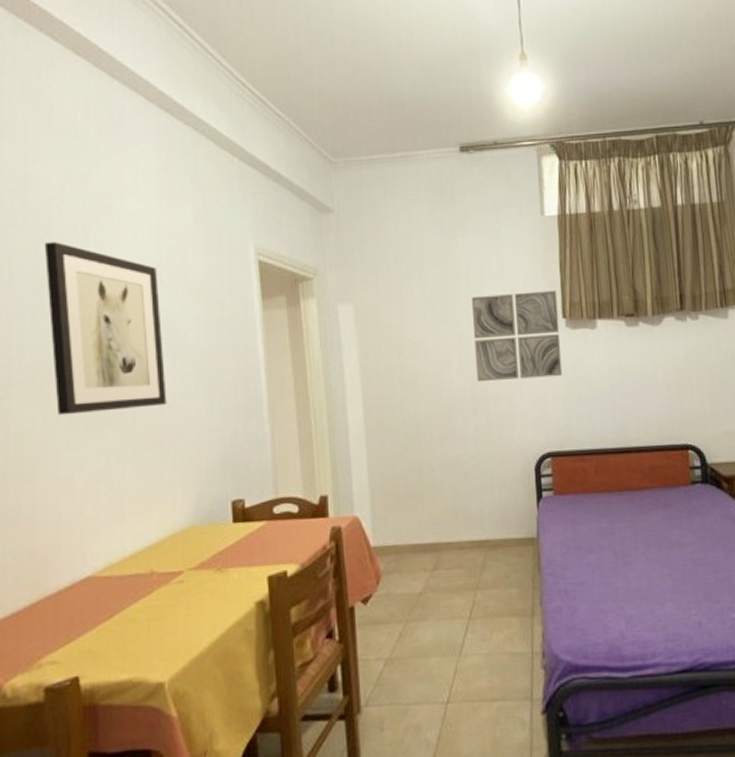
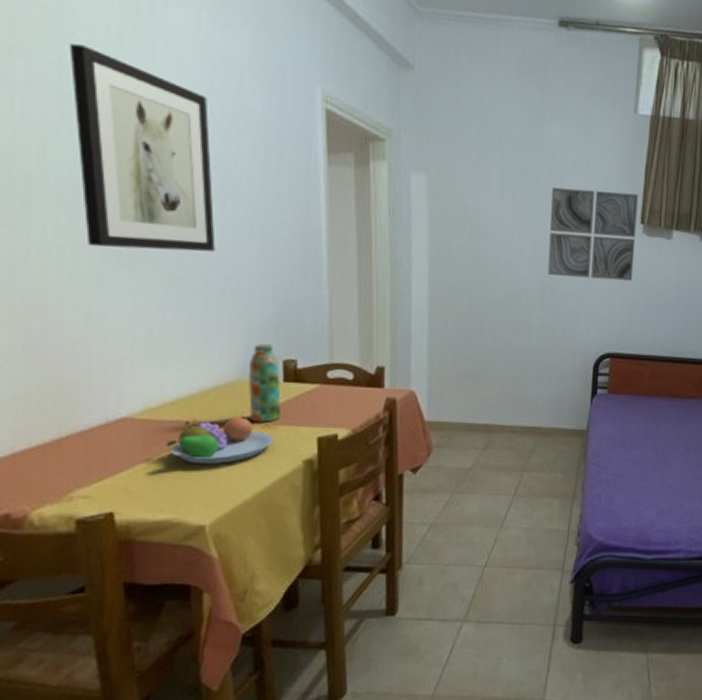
fruit bowl: none [126,561,226,618] -> present [166,415,273,465]
water bottle: none [201,487,232,567] -> present [249,344,281,422]

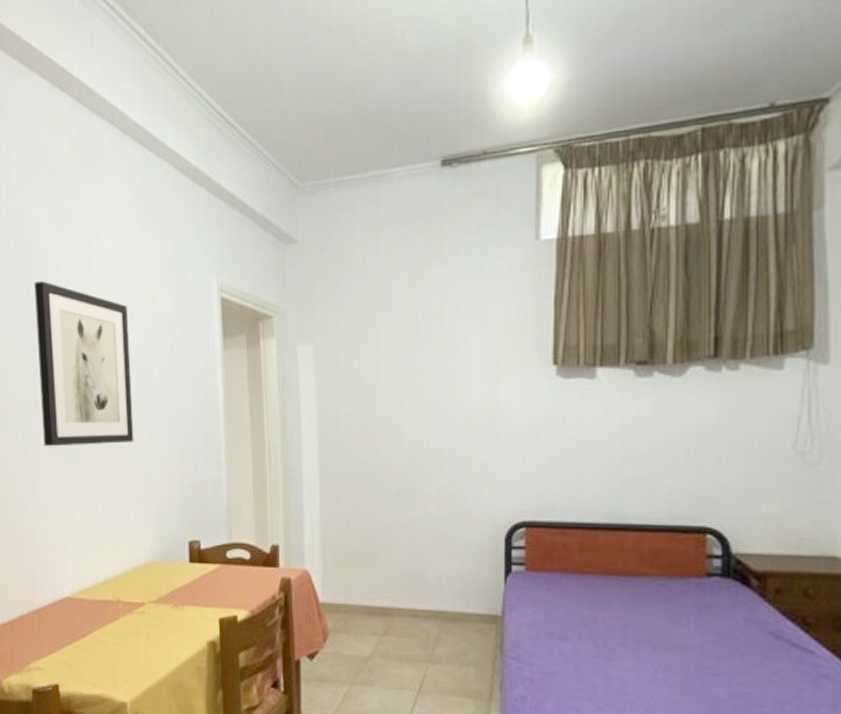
fruit bowl: present [166,415,273,465] -> none [97,596,181,643]
water bottle: present [249,344,281,422] -> none [161,526,187,603]
wall art: present [548,187,639,282] -> none [443,331,549,435]

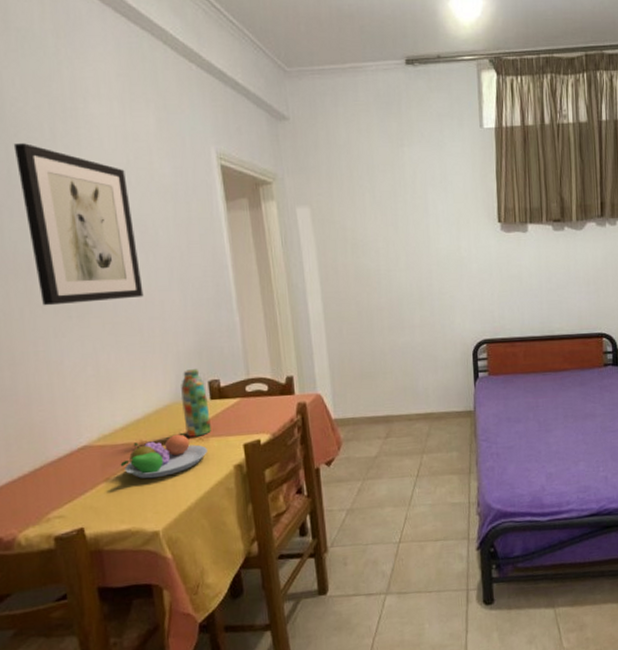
fruit bowl: none [97,596,181,643] -> present [120,432,207,479]
water bottle: none [161,526,187,603] -> present [181,369,211,437]

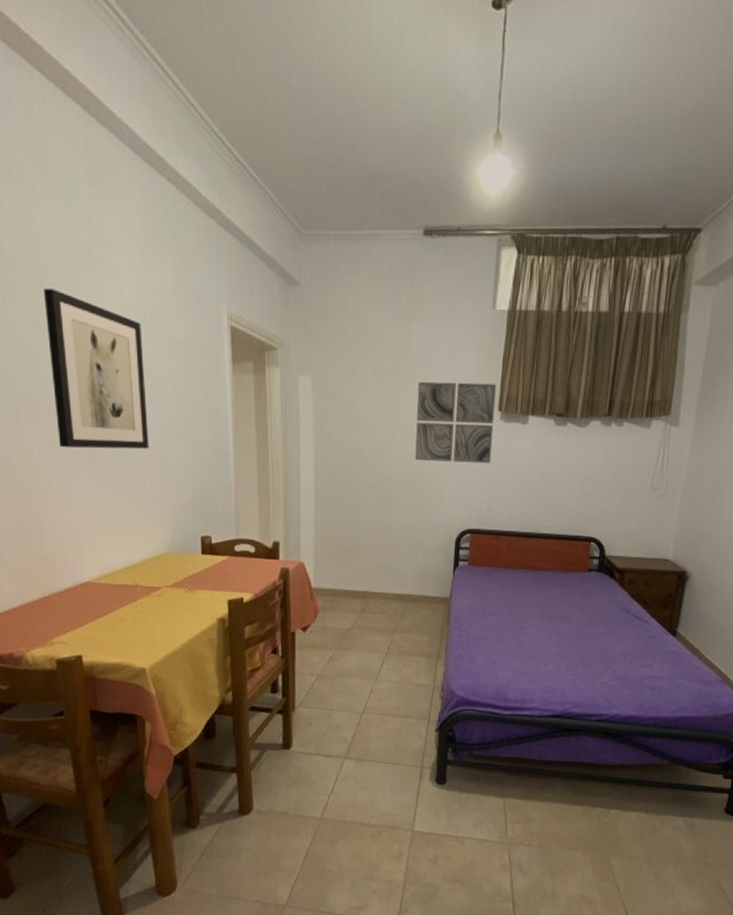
fruit bowl: present [120,432,207,479] -> none [117,581,195,620]
water bottle: present [181,369,211,437] -> none [176,523,200,587]
wall art: none [417,197,498,278] -> present [415,381,497,464]

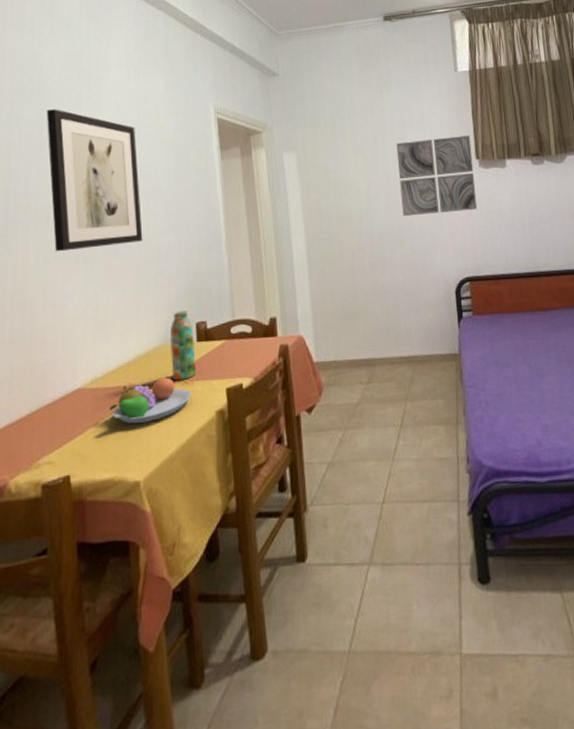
fruit bowl: none [117,581,195,620] -> present [109,375,191,424]
water bottle: none [176,523,200,587] -> present [170,311,196,381]

